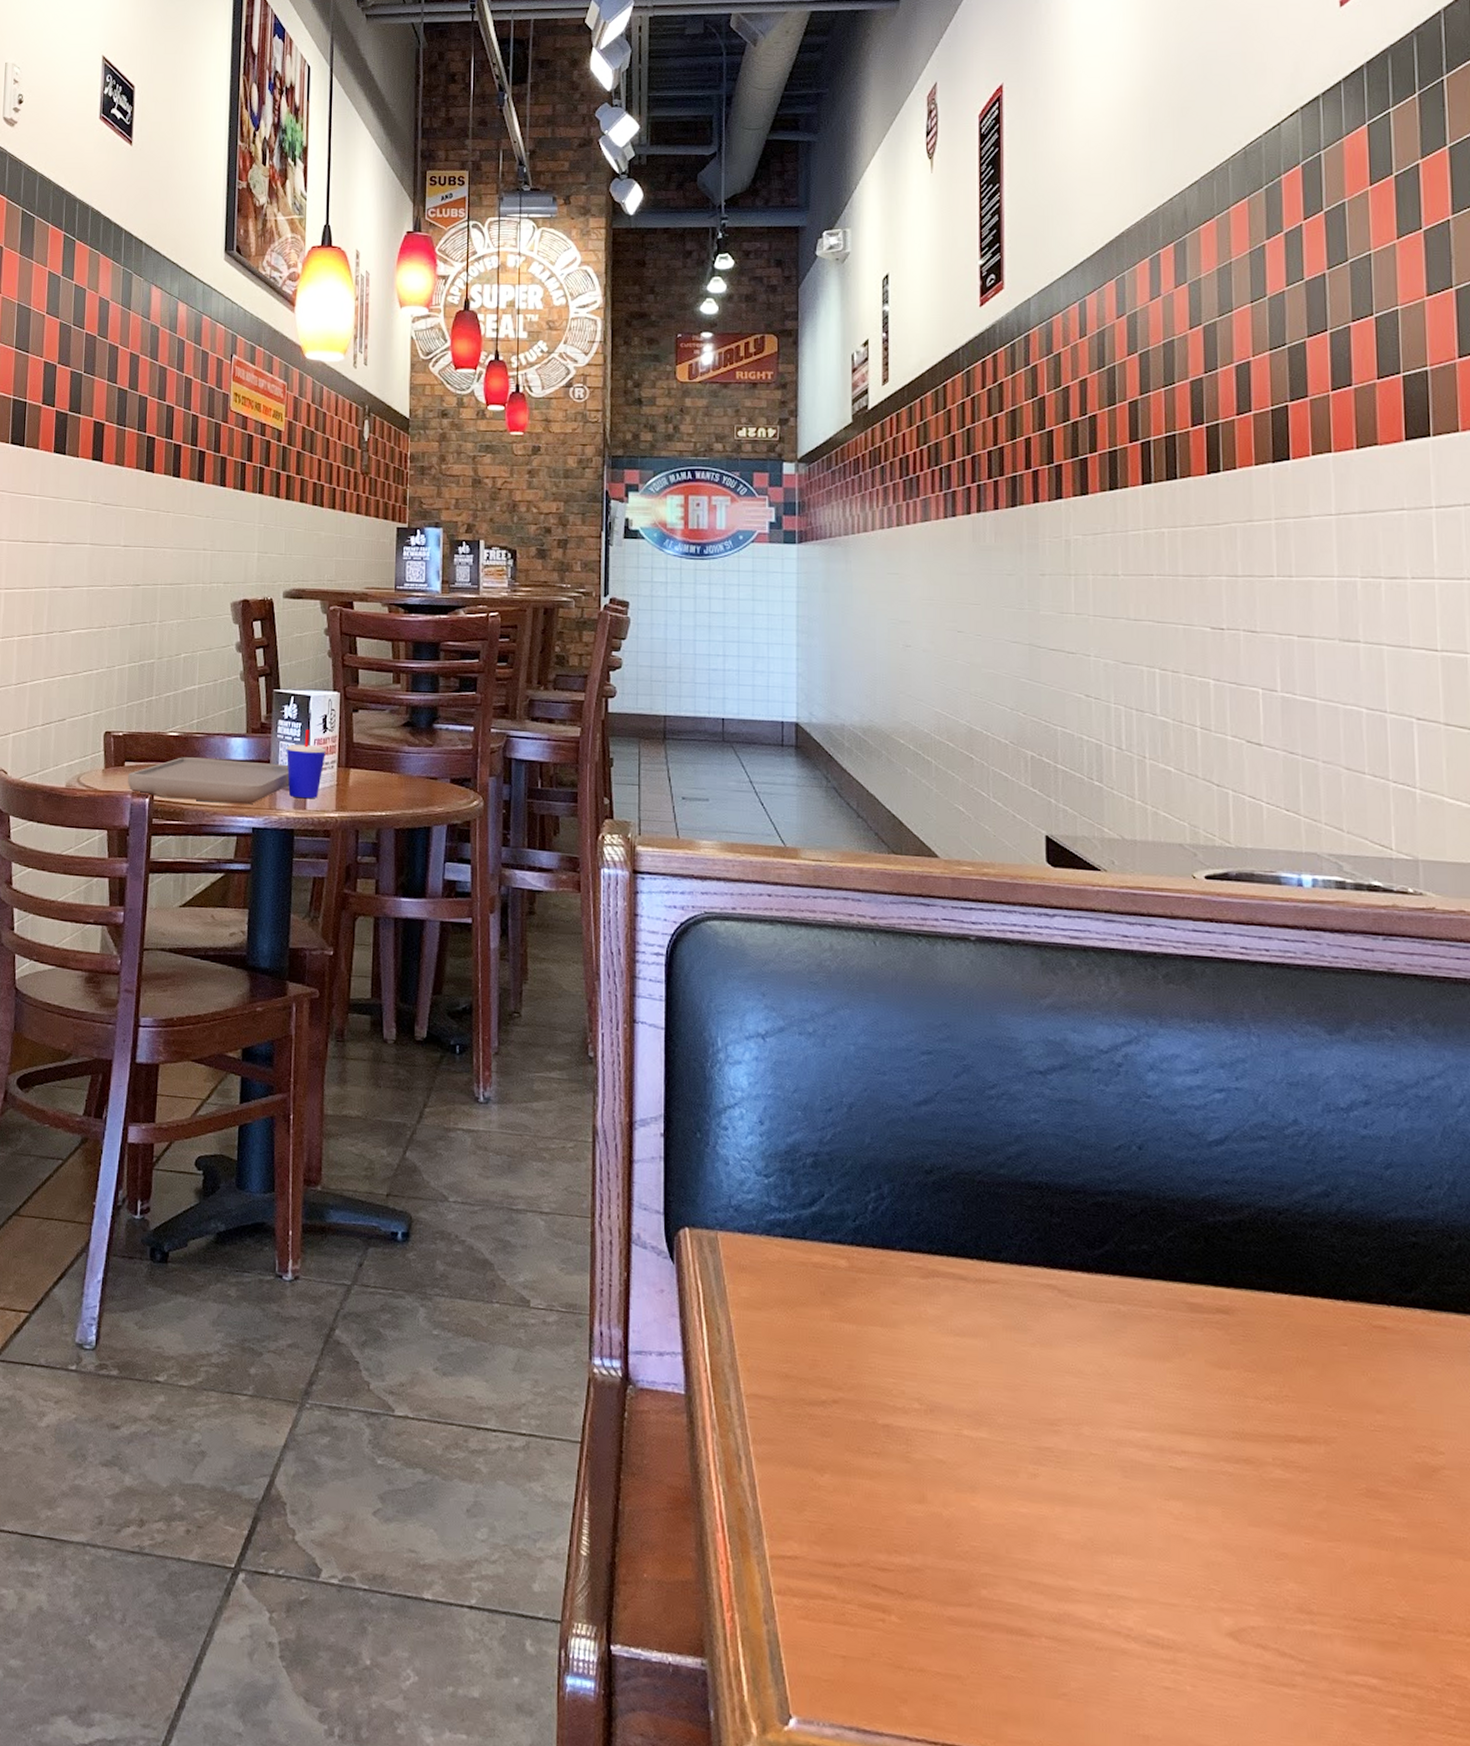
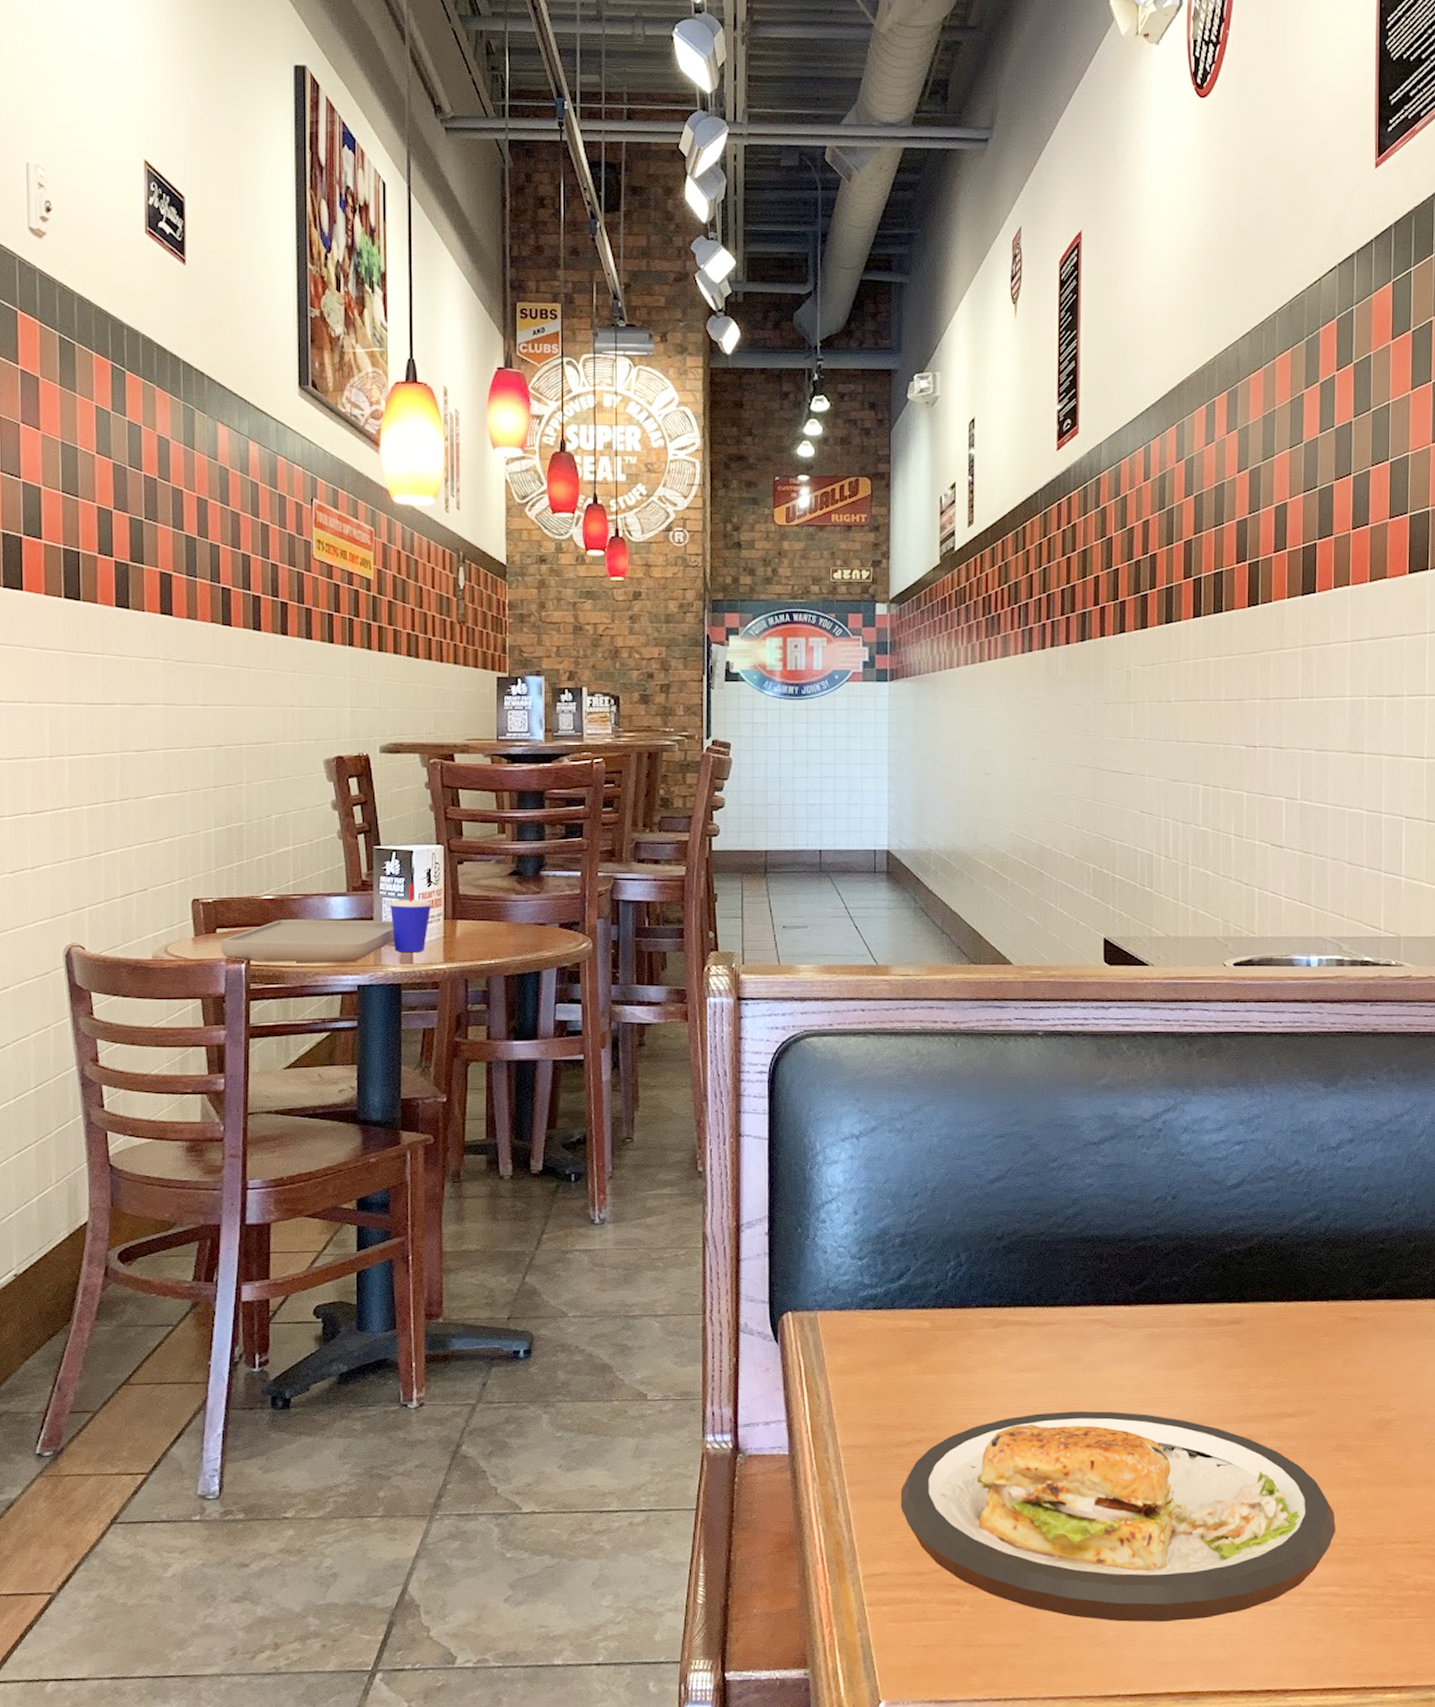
sandwich: none [813,1389,1370,1688] -> present [900,1411,1336,1622]

